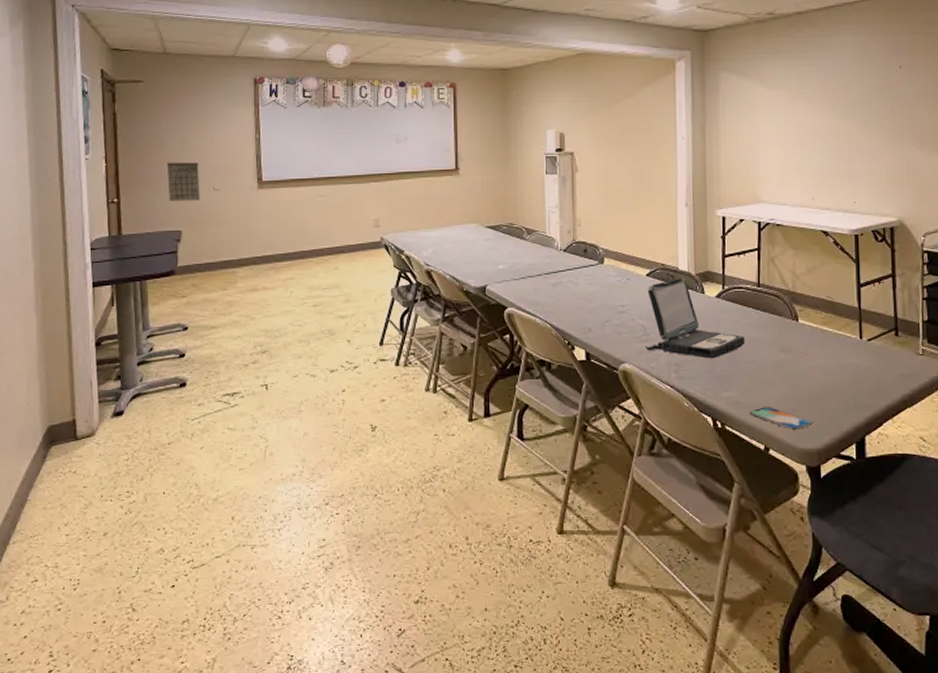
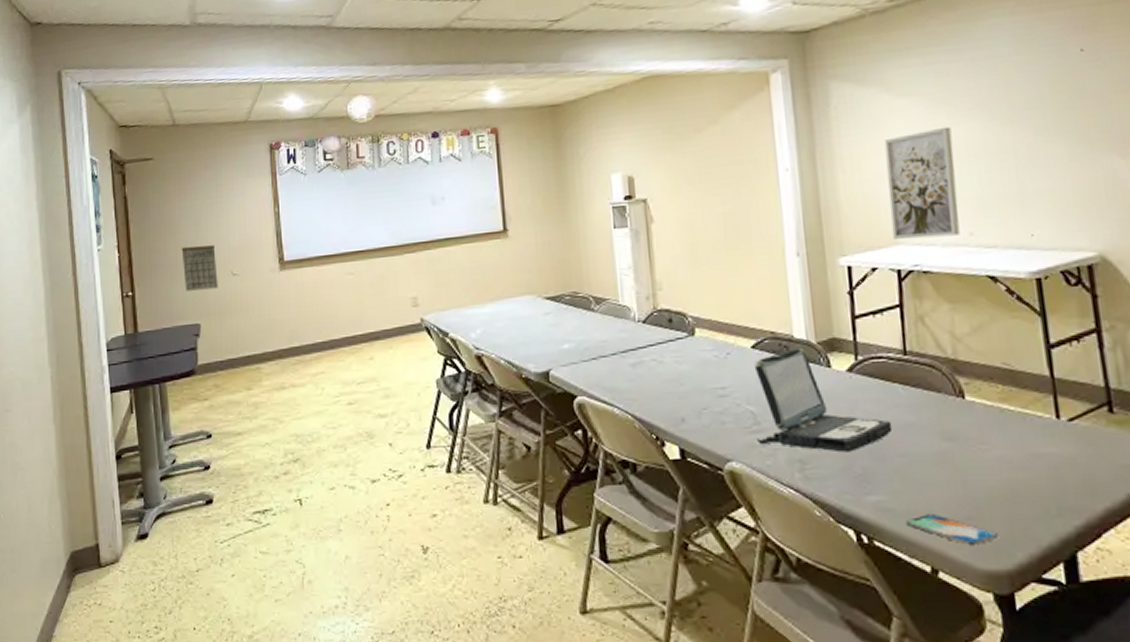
wall art: none [756,115,806,199] -> present [884,126,960,241]

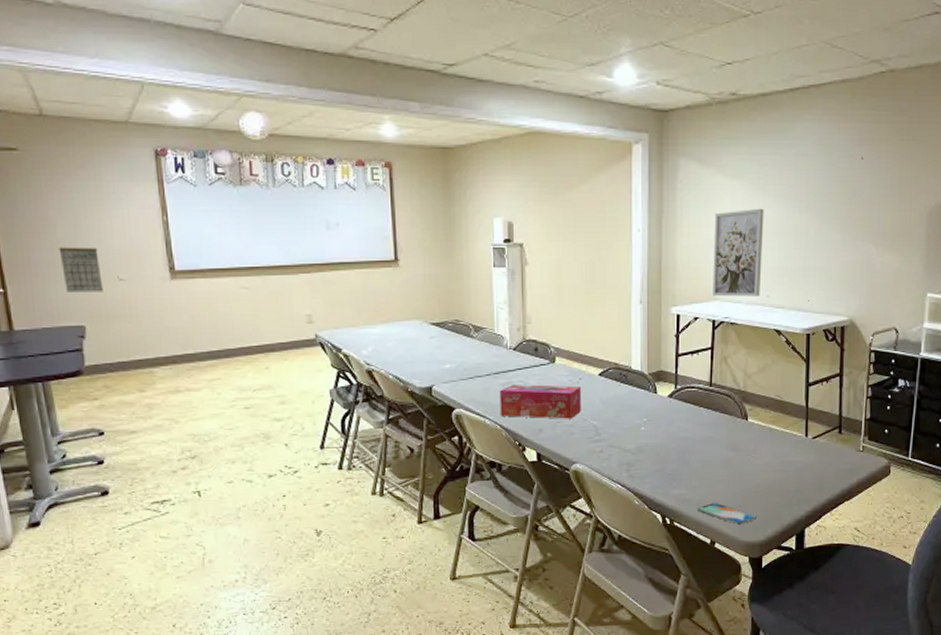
tissue box: none [629,362,732,405] -> present [499,385,581,419]
laptop: present [754,348,893,453] -> none [597,378,696,458]

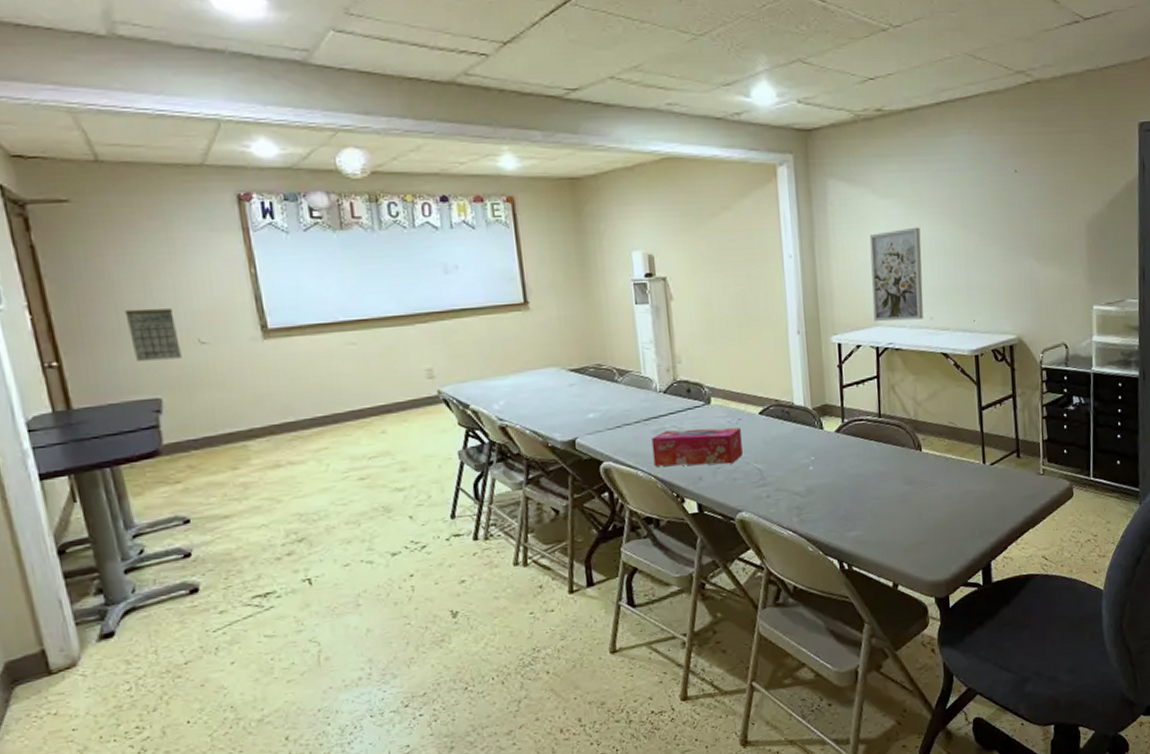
smartphone: present [697,503,758,525] -> none [876,542,941,564]

